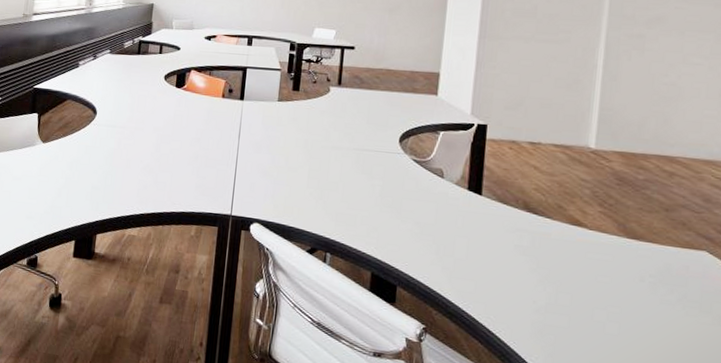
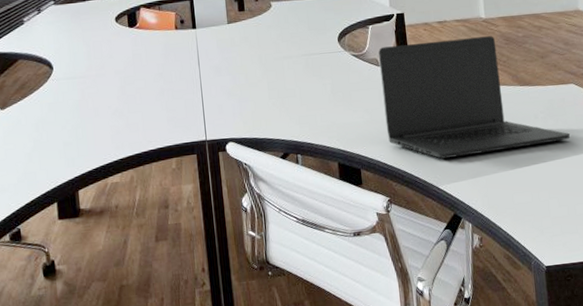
laptop: none [437,158,689,317] -> present [378,36,571,159]

